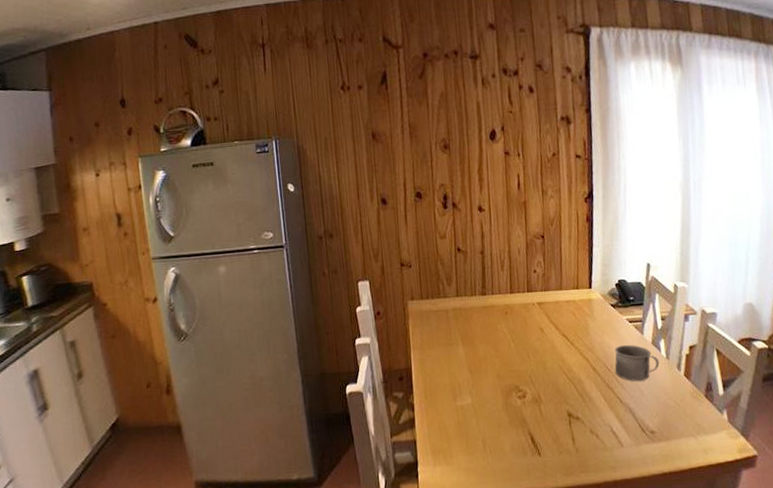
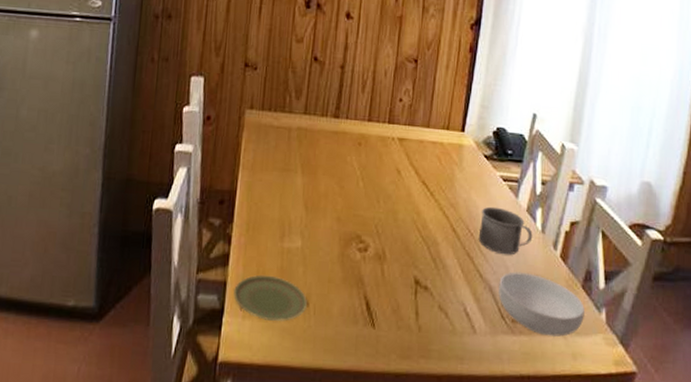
plate: none [423,429,484,465] -> present [234,274,307,321]
cereal bowl: none [637,392,710,439] -> present [499,272,585,337]

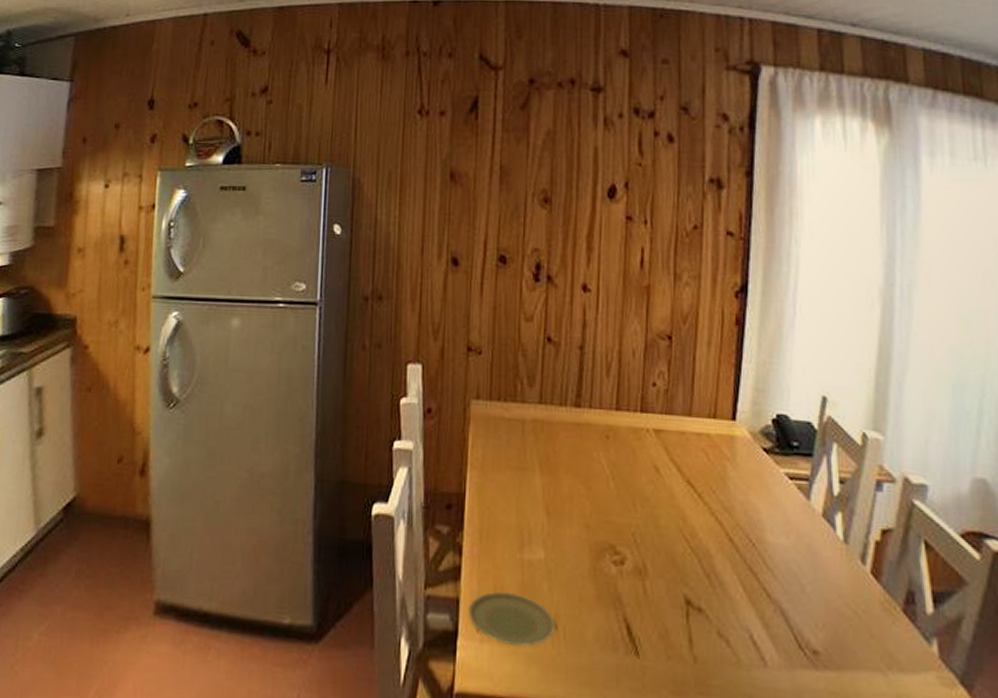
mug: present [478,206,533,255] -> none [762,510,833,571]
cereal bowl: present [499,272,585,337] -> none [793,591,909,674]

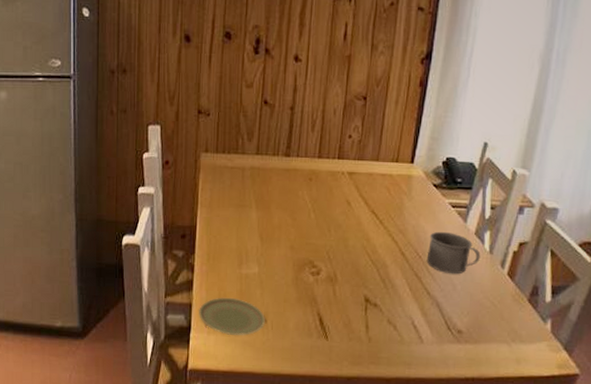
mug: none [762,510,833,571] -> present [426,231,481,275]

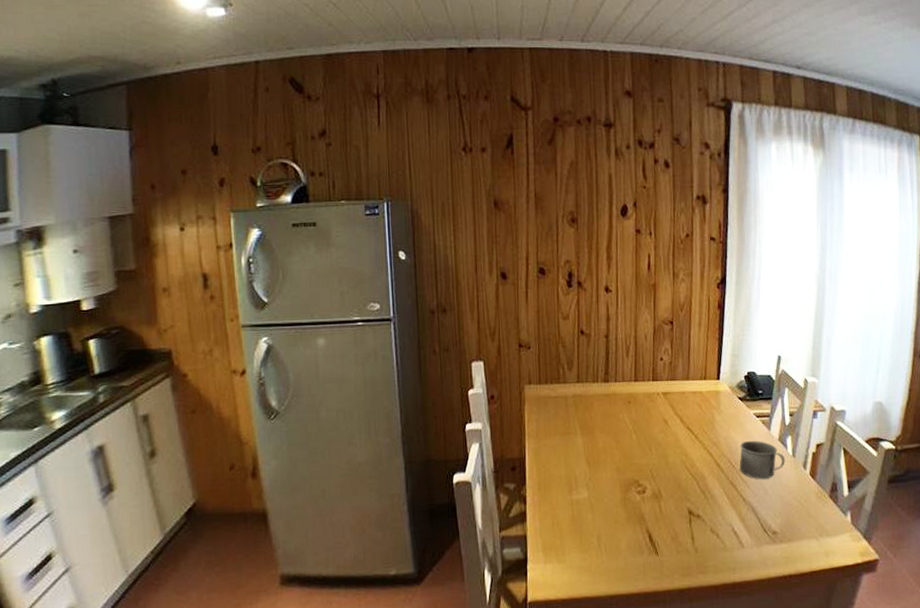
plate: present [199,297,265,336] -> none [534,524,598,562]

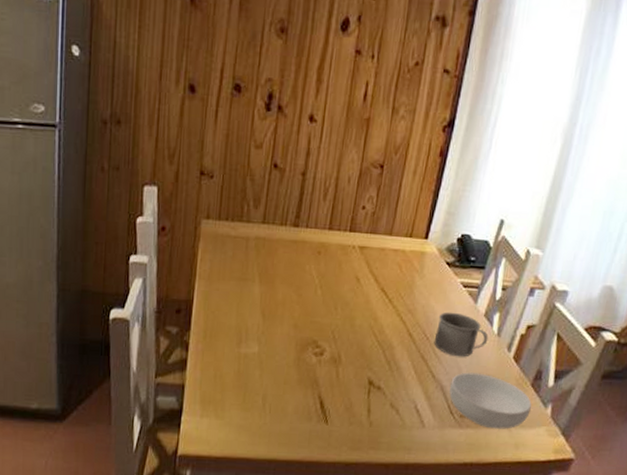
cereal bowl: none [760,491,833,541] -> present [449,372,532,429]

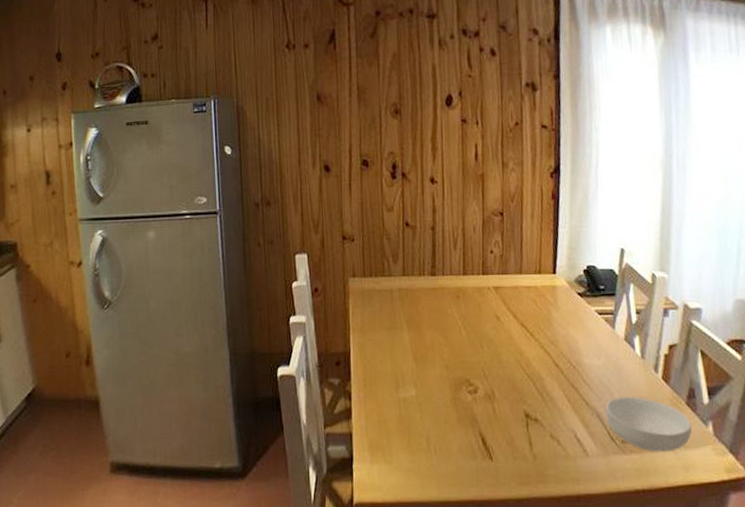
mug: present [434,312,488,357] -> none [580,339,633,382]

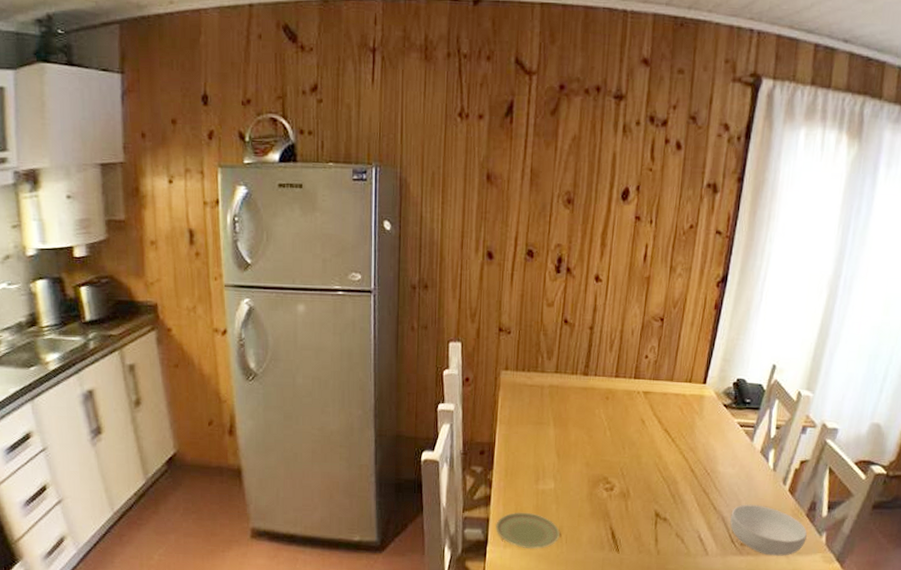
plate: none [360,423,427,463] -> present [496,512,560,549]

